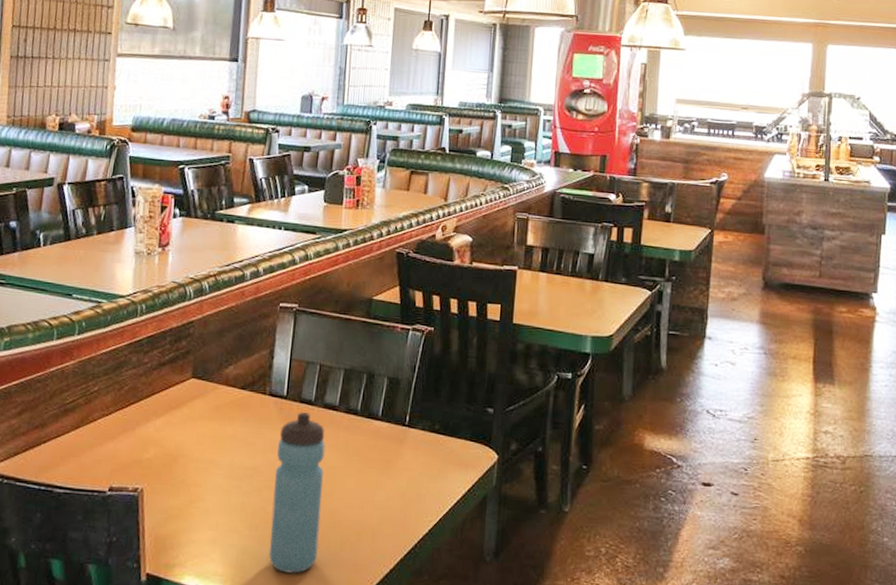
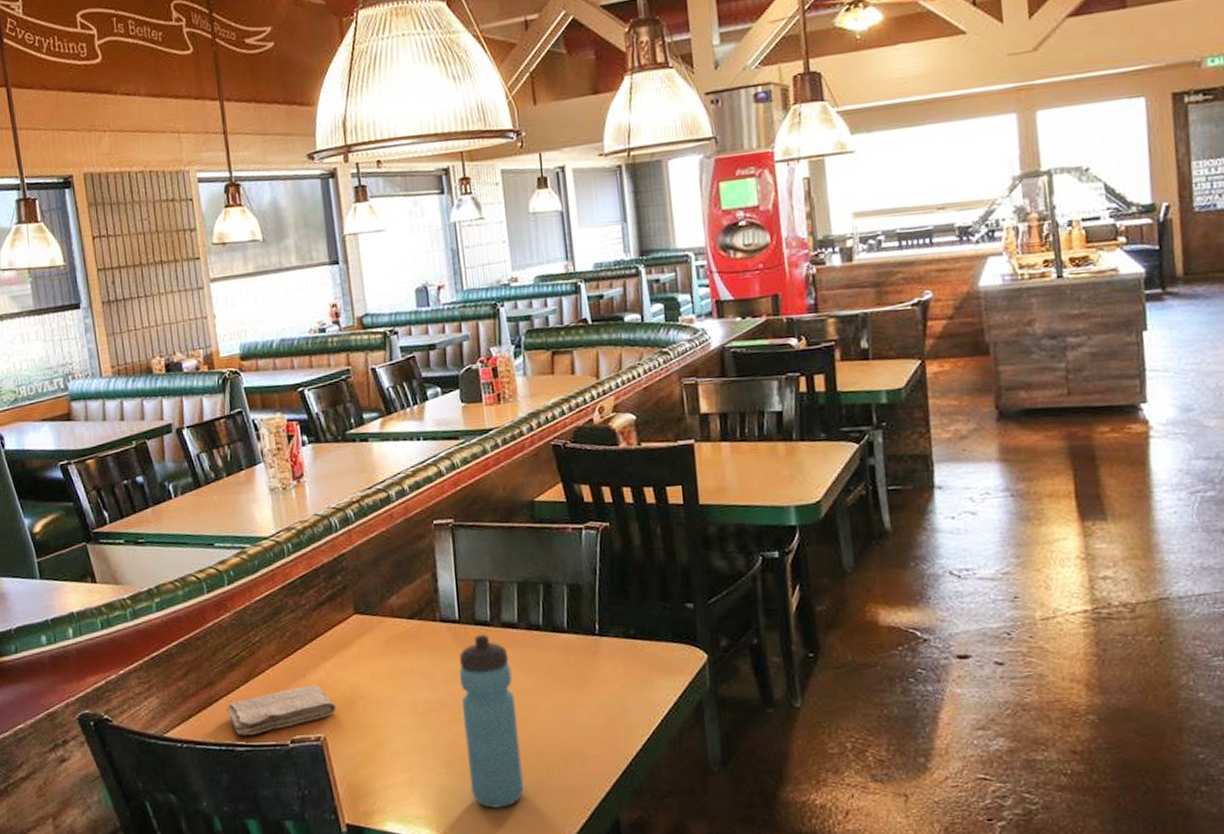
washcloth: none [52,438,159,479] -> present [226,685,337,736]

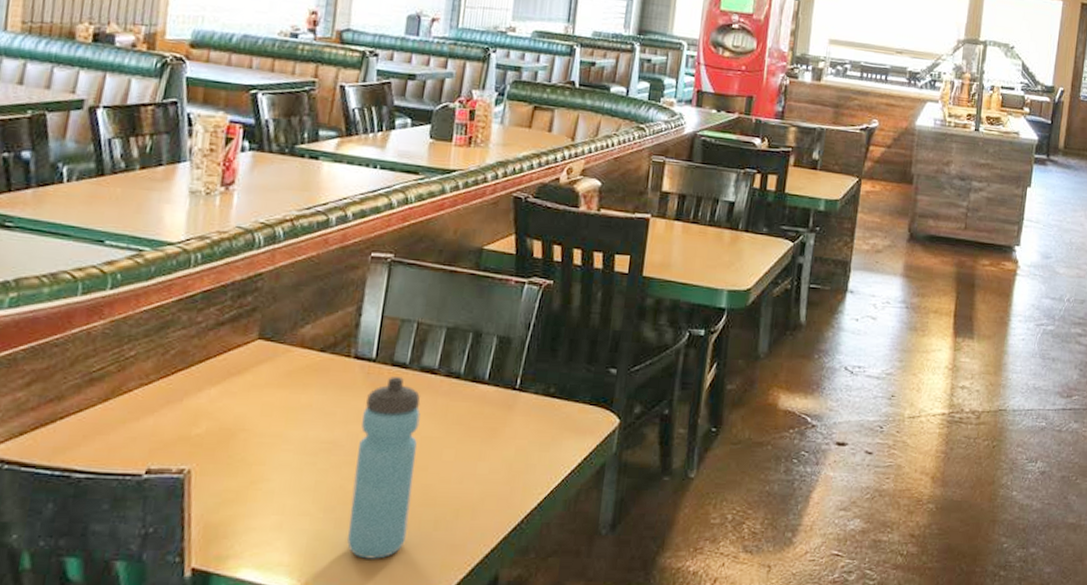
washcloth: present [226,685,337,736] -> none [71,411,212,462]

